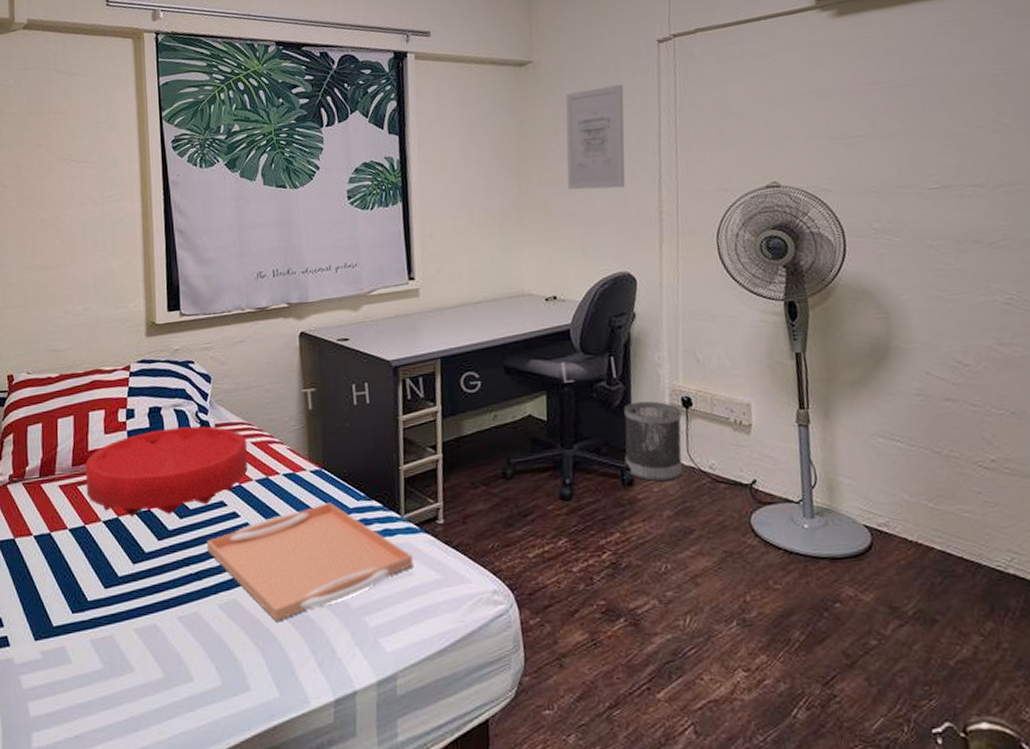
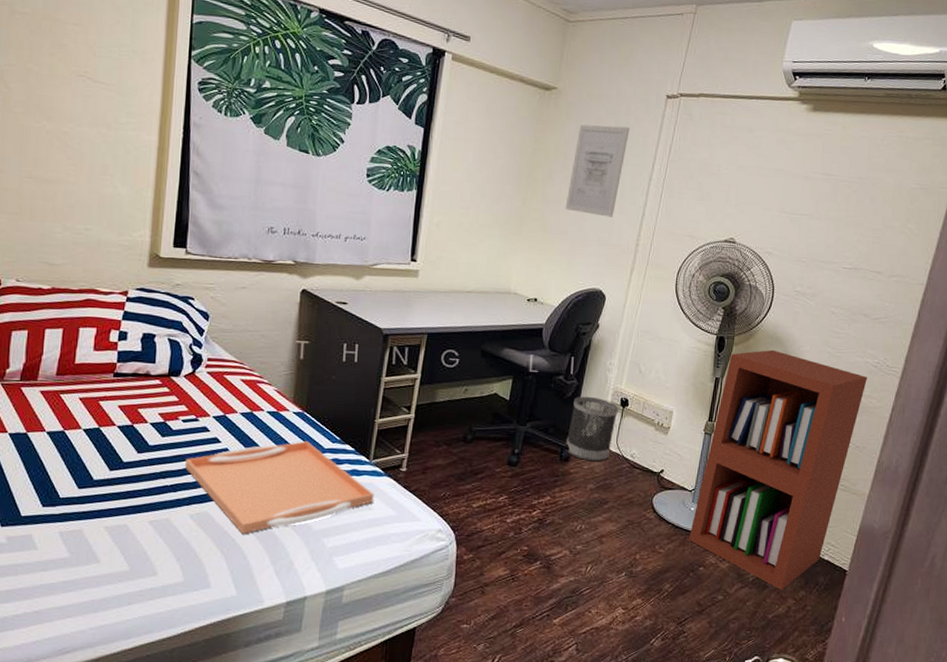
cushion: present [85,426,248,516] -> none [68,355,237,432]
bookshelf: none [808,306,1003,624] -> present [689,349,867,590]

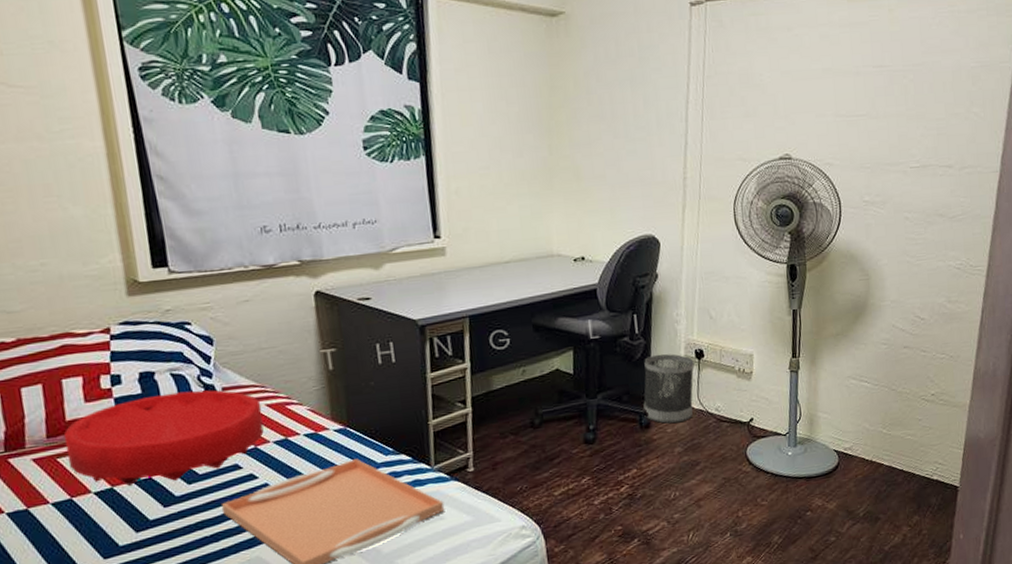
cushion: none [68,355,237,432] -> present [63,390,264,486]
wall art: present [565,124,630,217] -> none [597,46,656,153]
bookshelf: present [689,349,867,590] -> none [791,269,952,519]

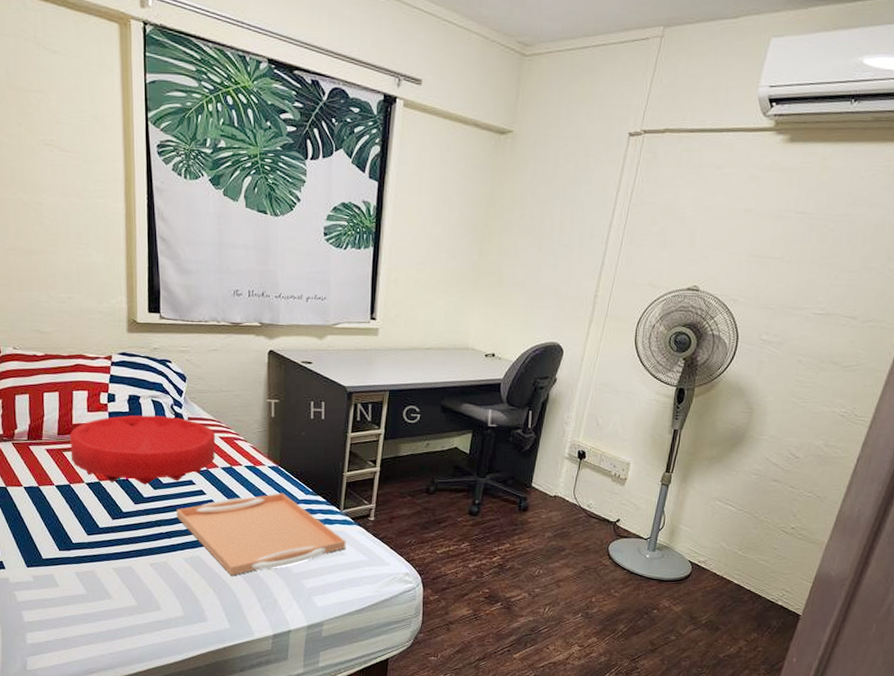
wastebasket: present [643,354,695,424] -> none [524,449,576,512]

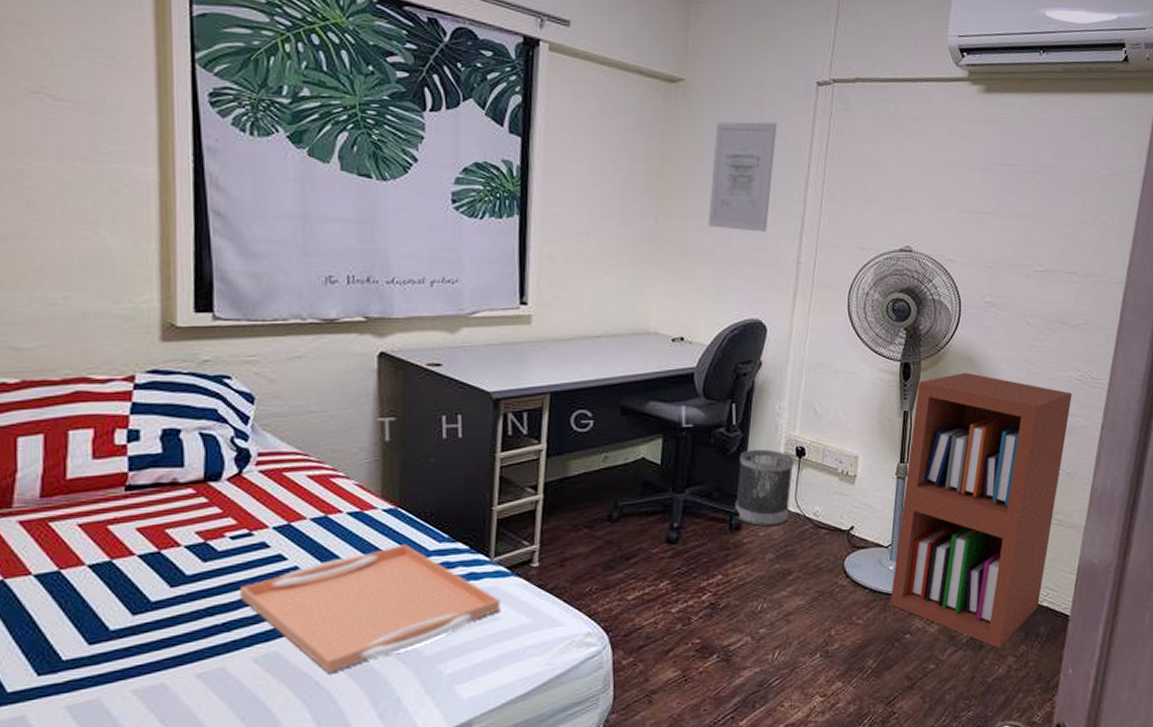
cushion: present [69,415,216,485] -> none [61,454,302,559]
wall art: none [522,169,590,268] -> present [708,122,778,232]
wastebasket: none [524,449,576,512] -> present [735,449,794,527]
bookshelf: none [644,400,833,632] -> present [890,372,1072,648]

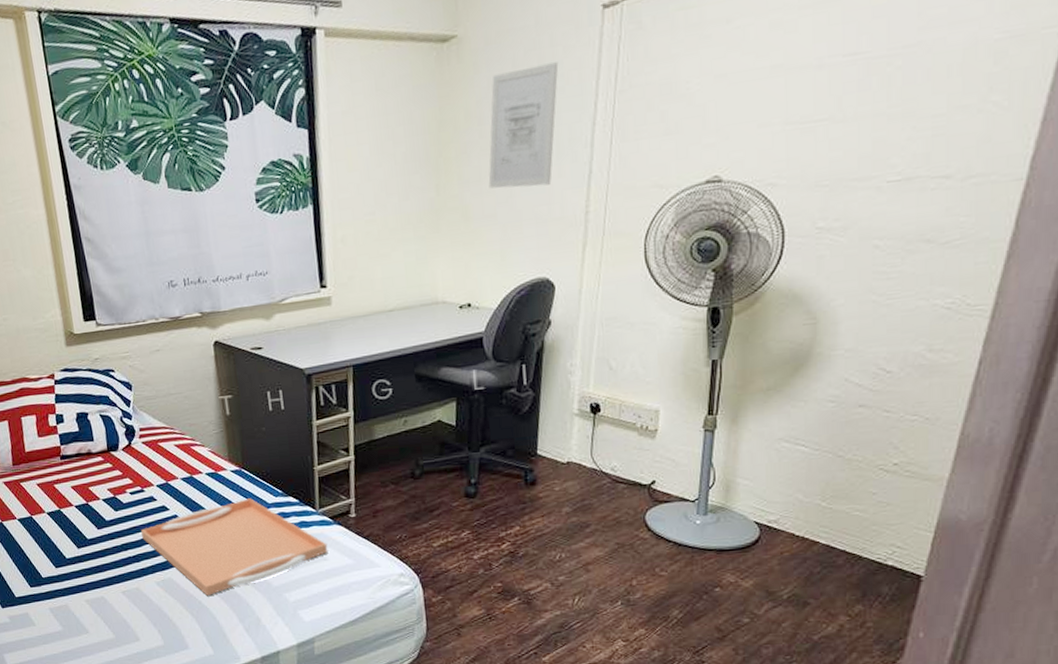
wastebasket: present [735,449,794,527] -> none [529,407,589,482]
bookshelf: present [890,372,1072,648] -> none [698,311,937,606]

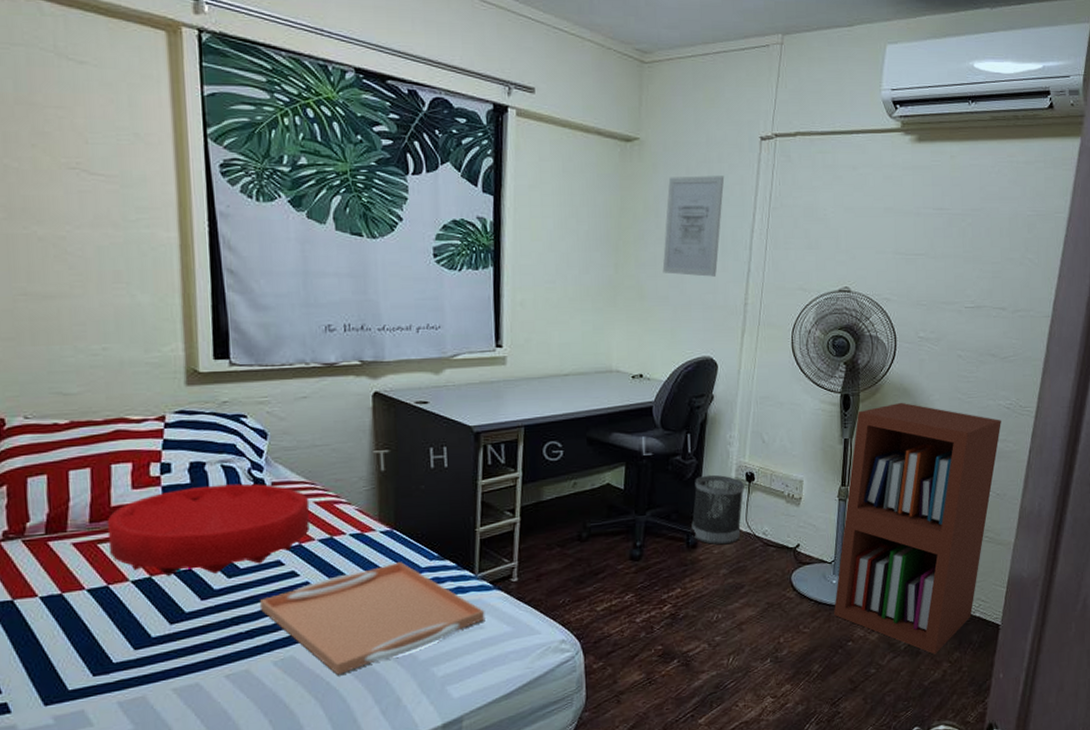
cushion: none [24,430,173,509] -> present [106,483,310,576]
wastebasket: none [529,407,589,482] -> present [691,474,744,545]
bookshelf: none [698,311,937,606] -> present [834,402,1001,655]

